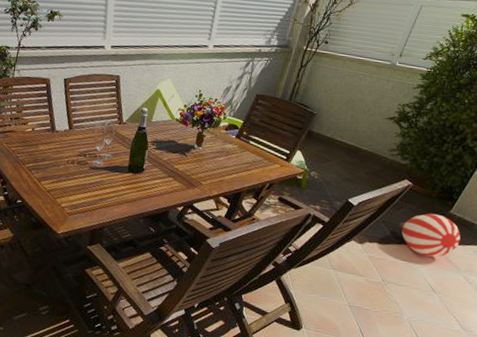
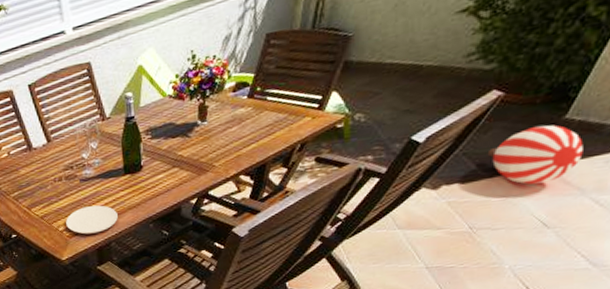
plate: none [68,191,115,217] -> present [66,205,118,235]

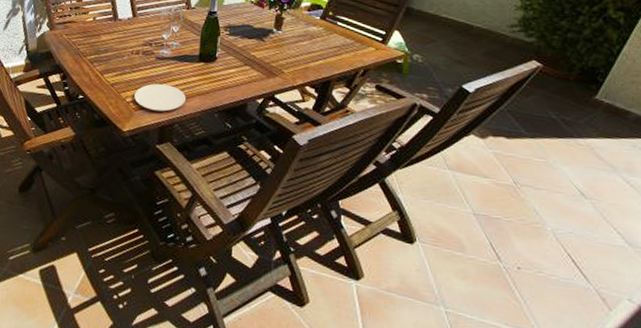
beach ball: present [487,124,583,185] -> none [529,99,613,154]

